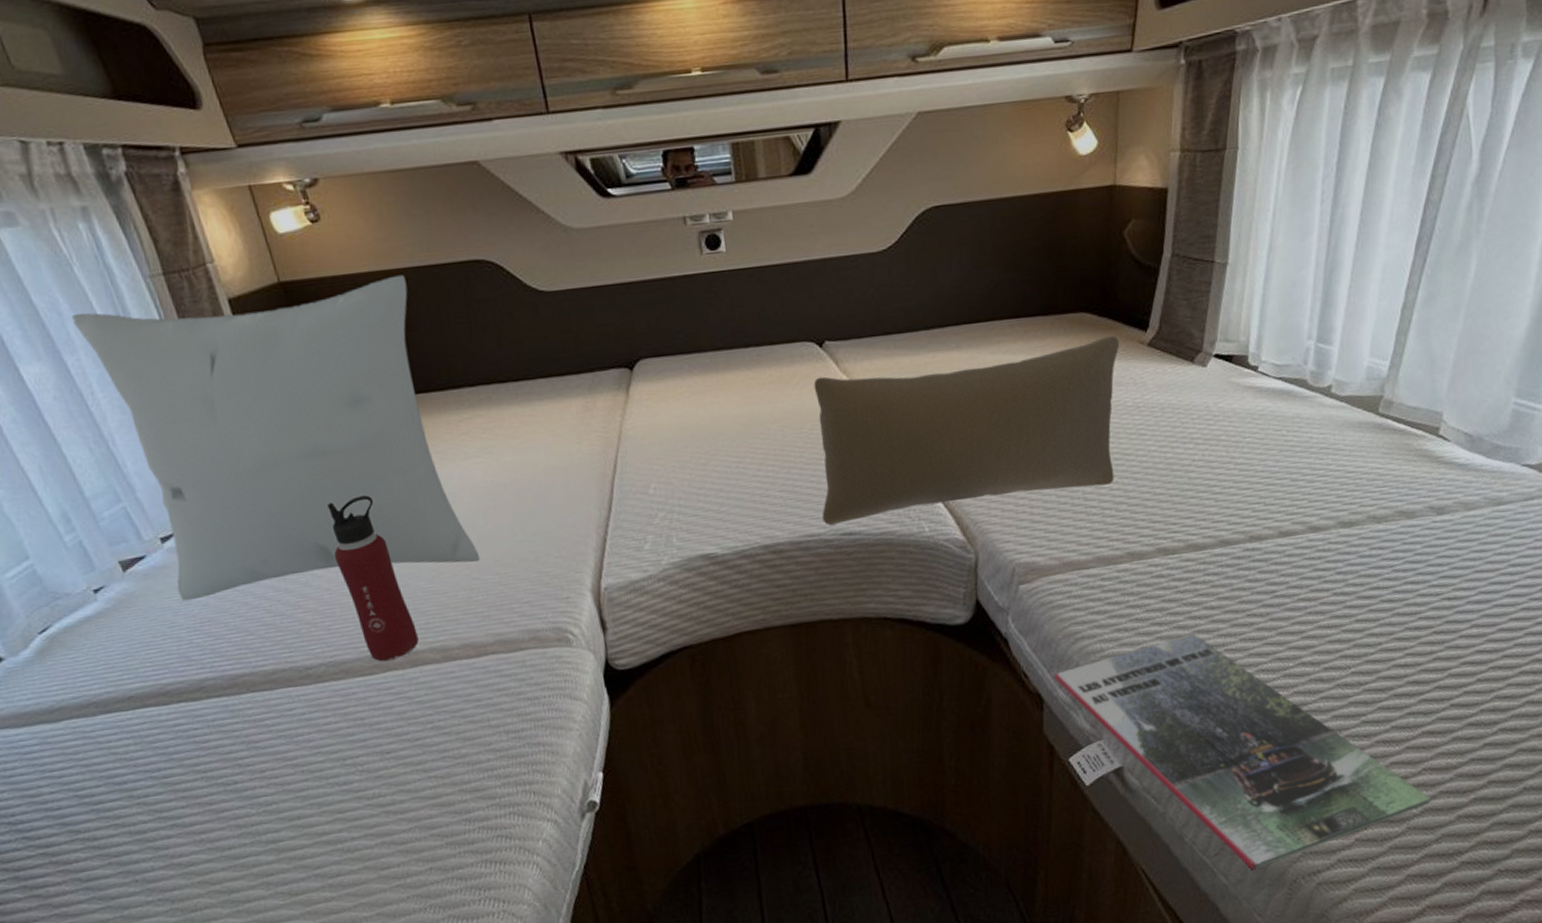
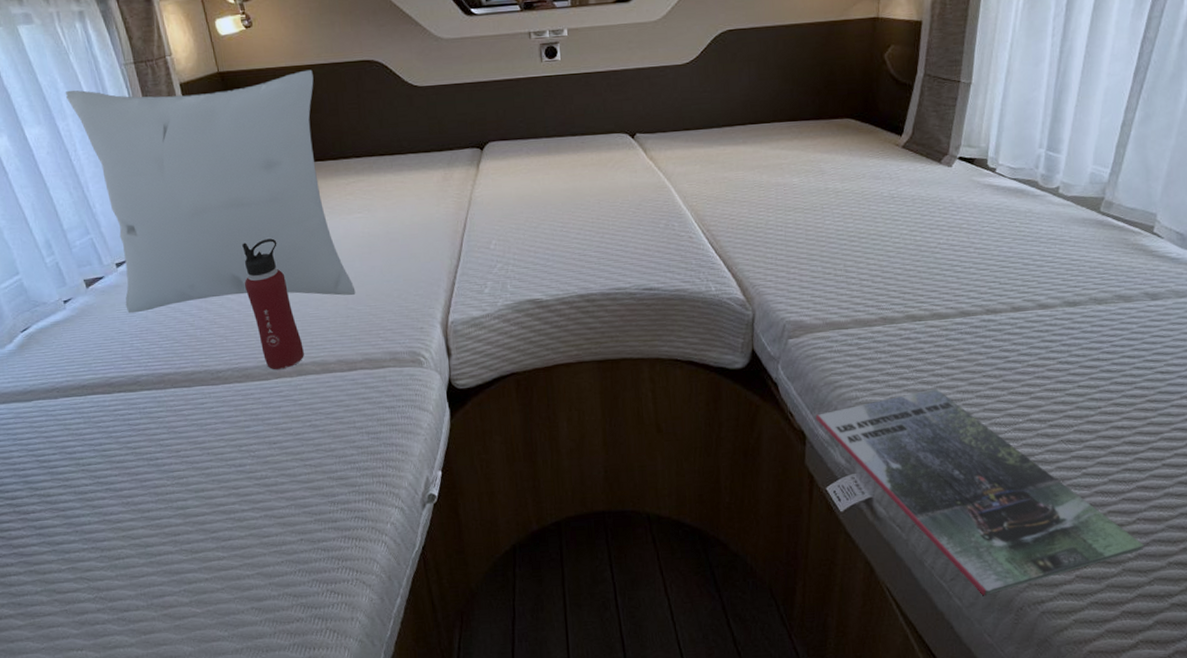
pillow: present [813,336,1120,525] -> none [625,139,879,281]

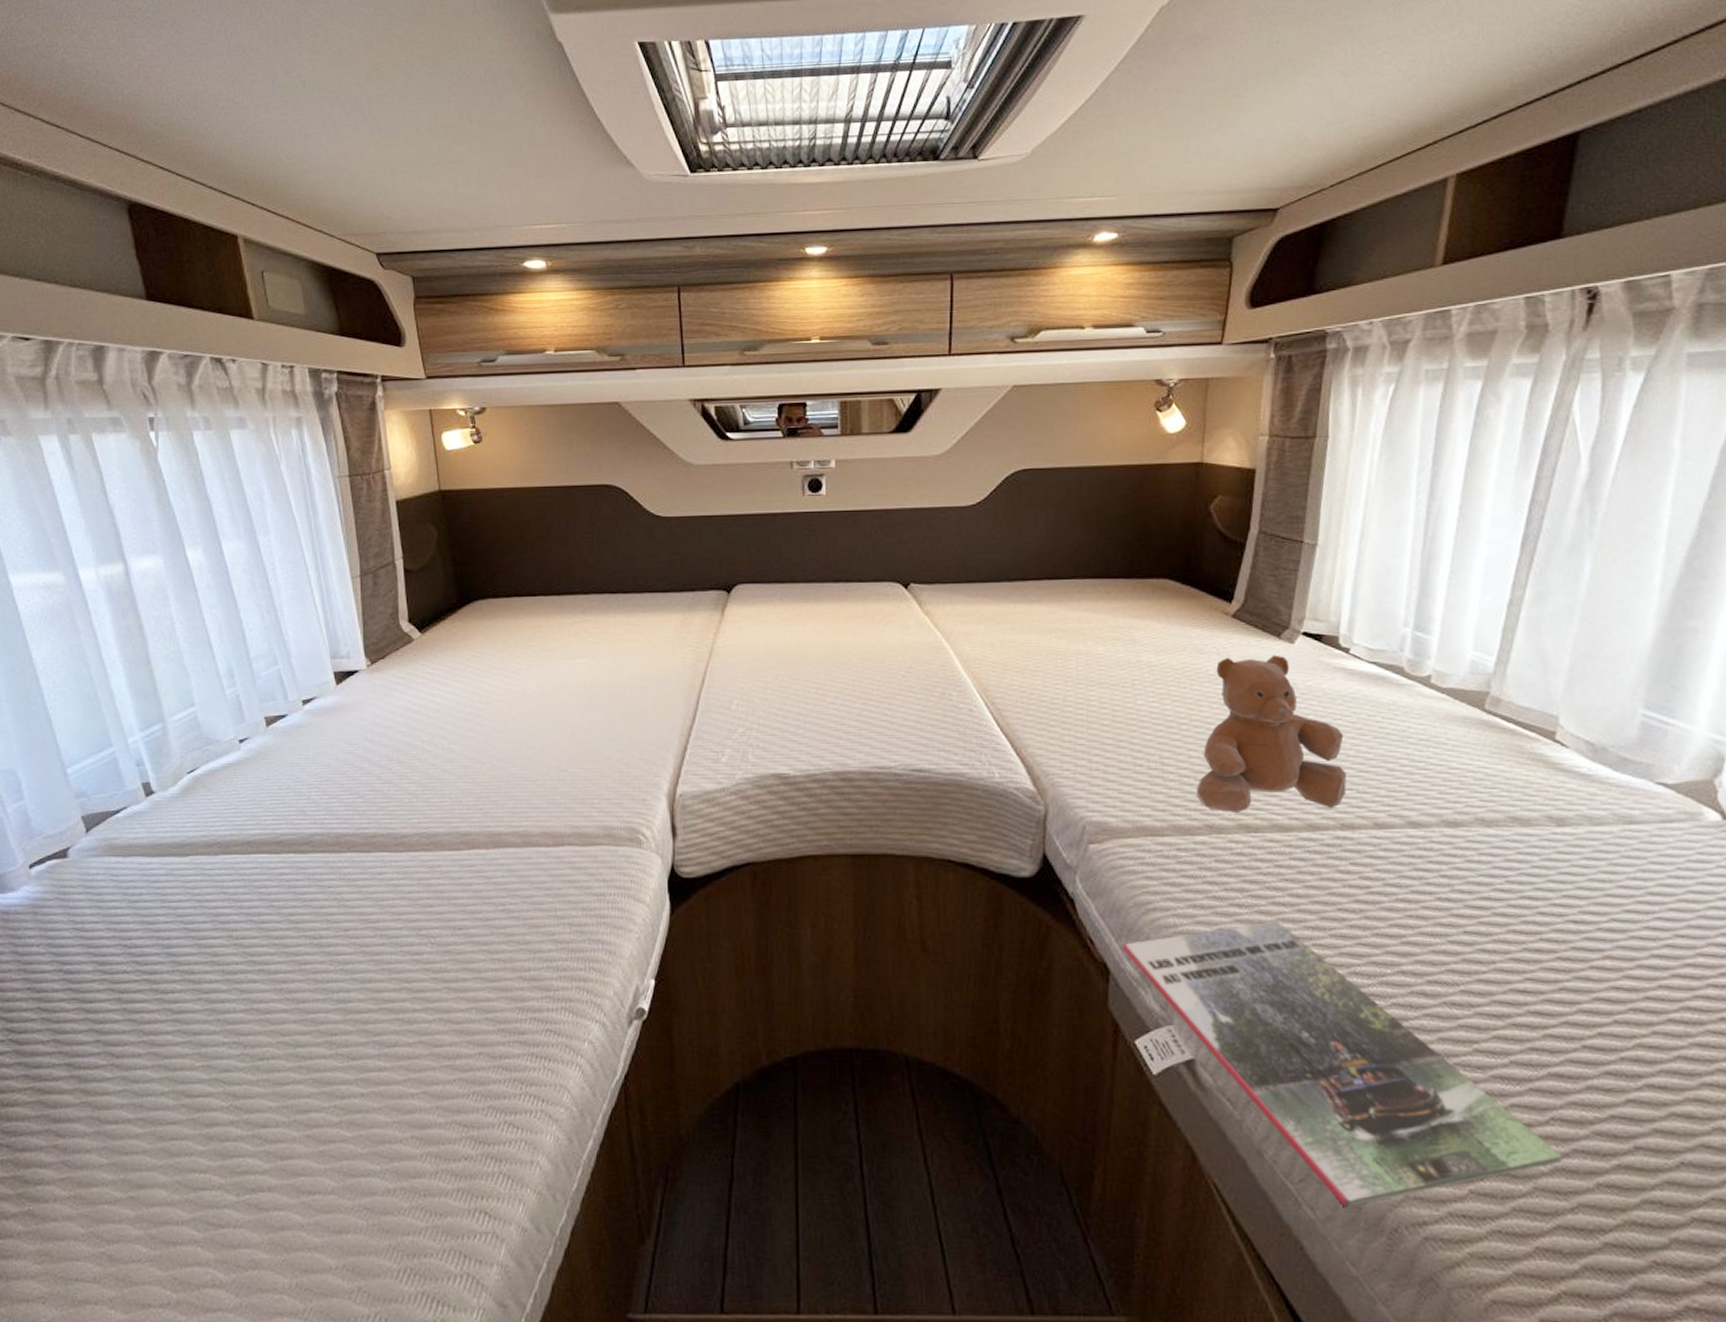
cushion: present [66,69,356,314] -> none [272,492,571,760]
water bottle: present [242,238,304,370] -> none [443,682,504,839]
teddy bear: none [873,177,991,307] -> present [1196,654,1347,814]

